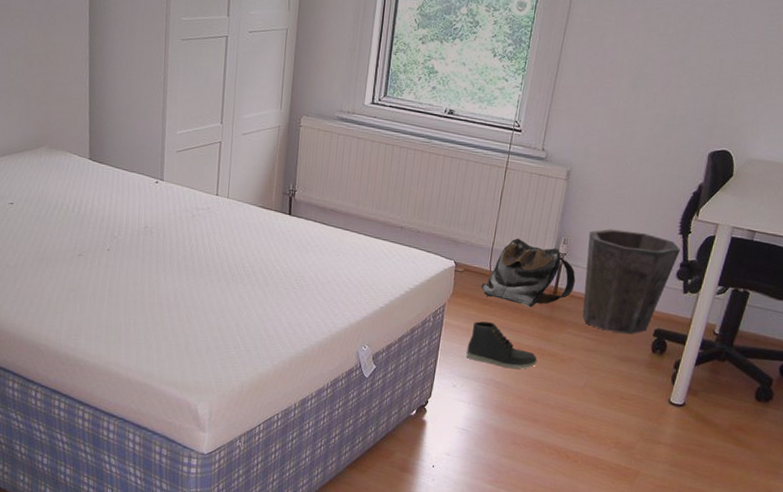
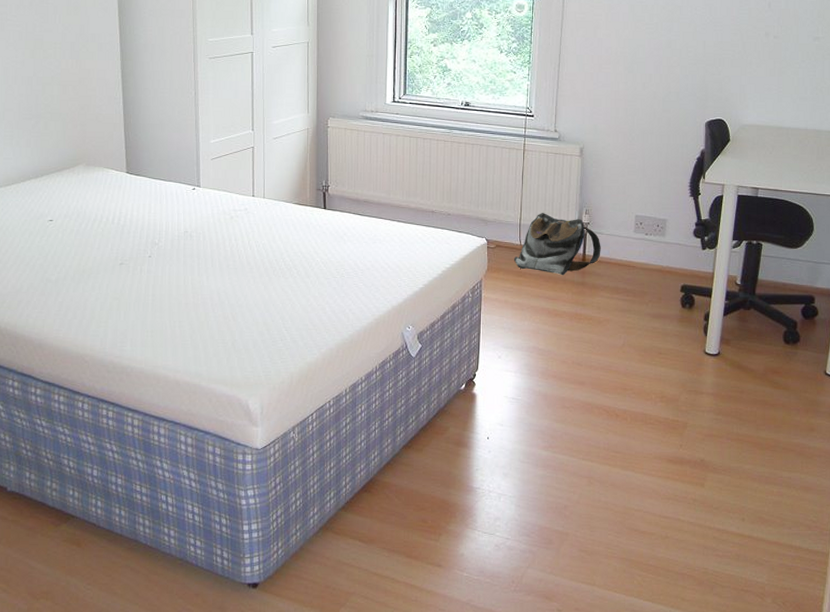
sneaker: present [466,321,538,369] -> none [507,292,575,335]
waste bin: present [582,229,680,334] -> none [608,197,693,292]

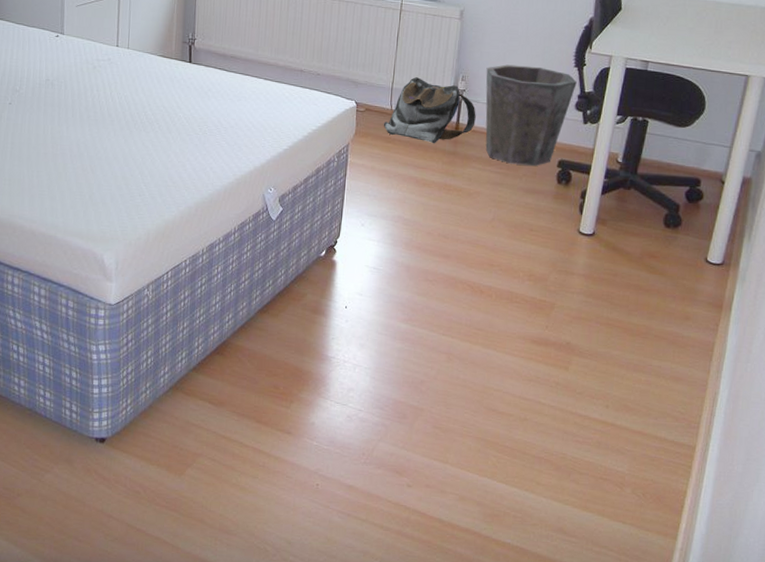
waste bin: none [608,197,693,292] -> present [485,64,577,166]

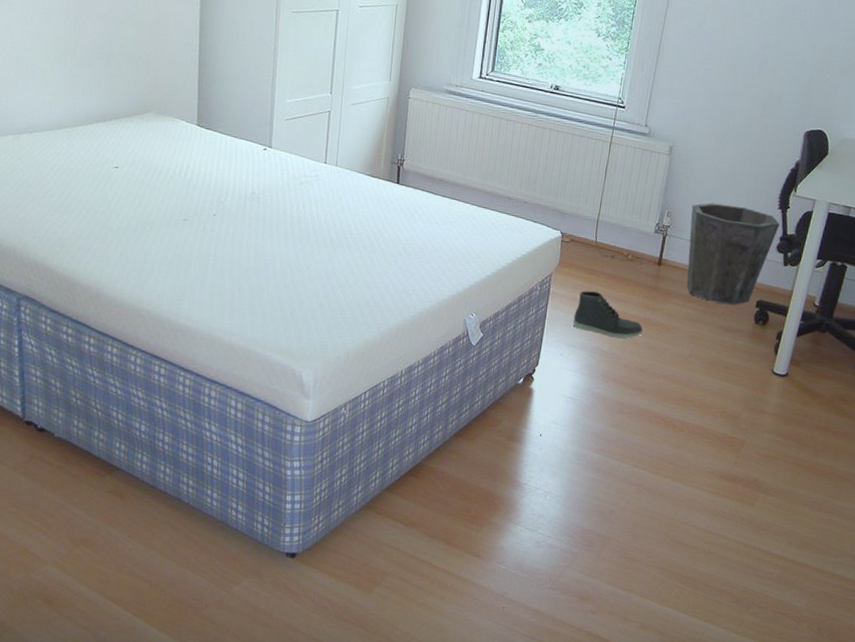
sneaker: none [373,159,444,206] -> present [573,290,643,338]
backpack: present [383,77,476,144] -> none [587,210,679,278]

